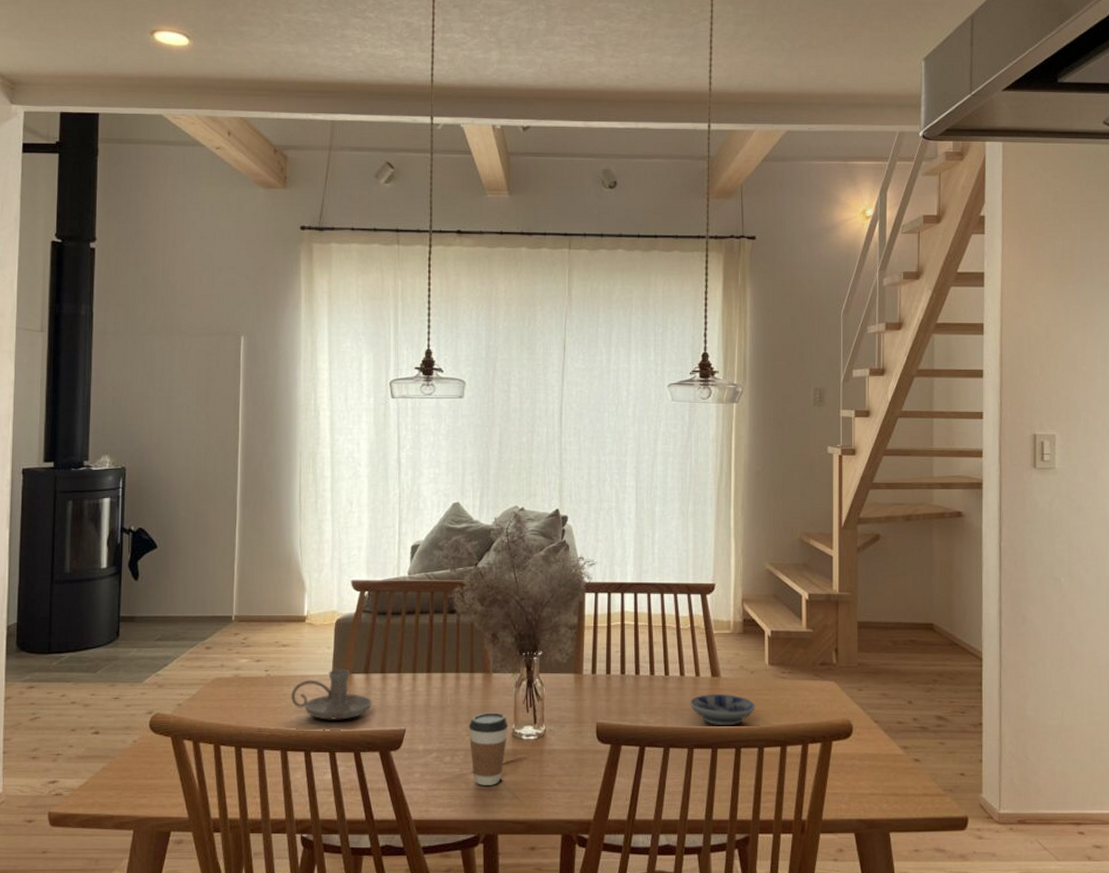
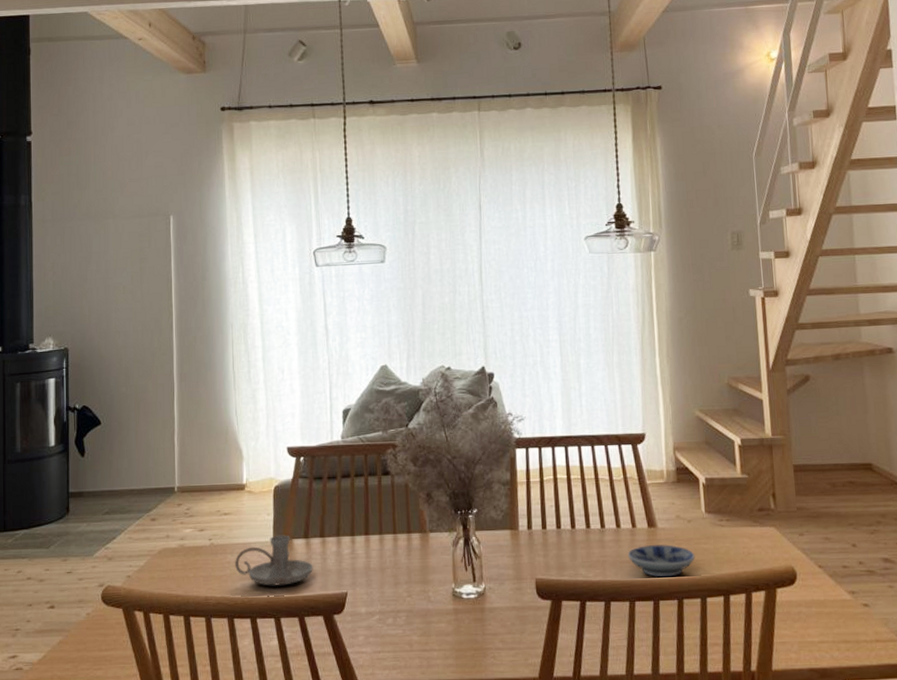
coffee cup: present [468,712,508,785] -> none [409,572,448,646]

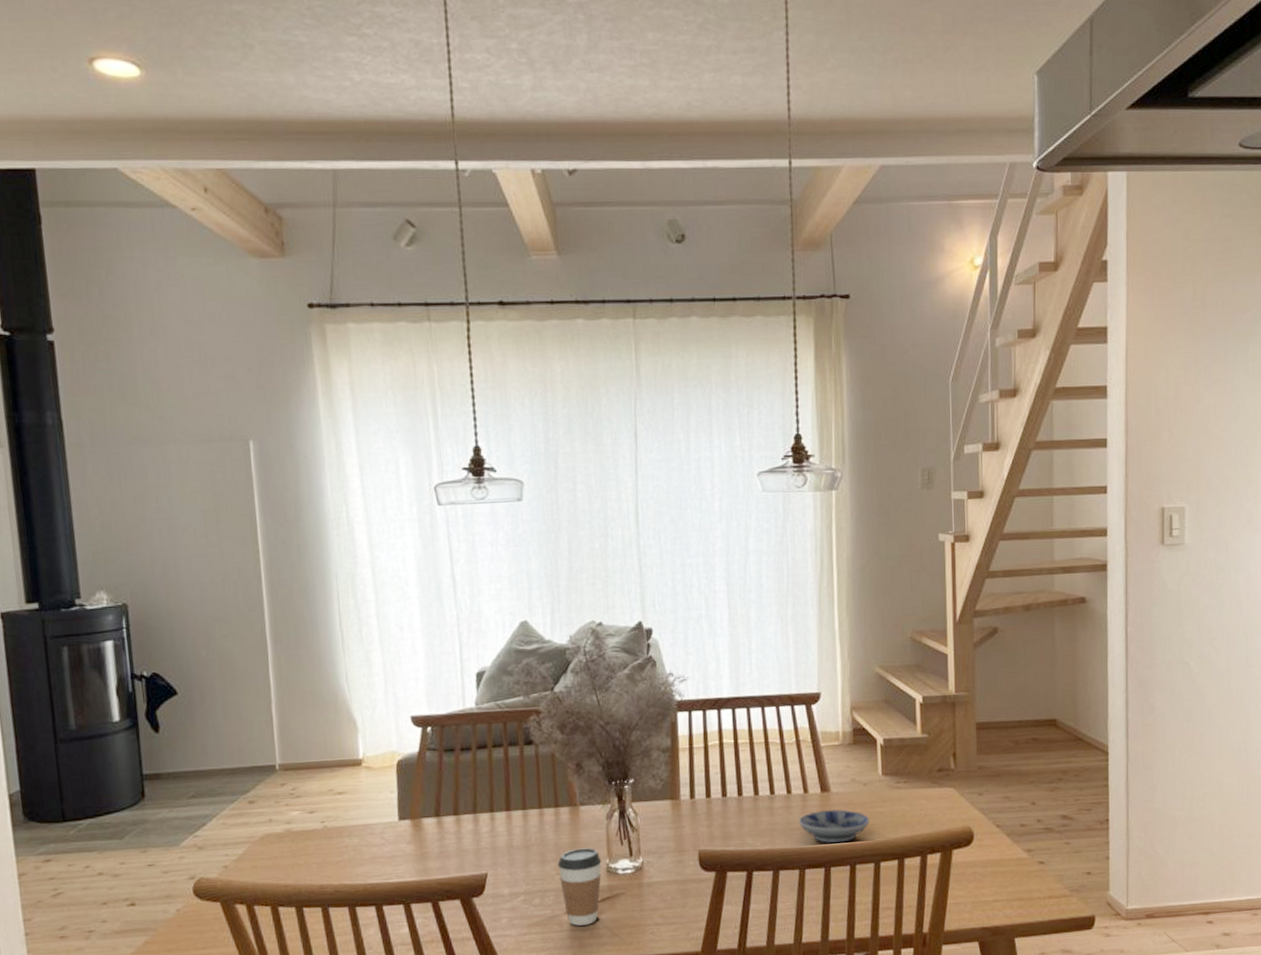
candle holder: present [235,534,314,586] -> none [354,813,448,871]
coffee cup: none [409,572,448,646] -> present [557,848,602,926]

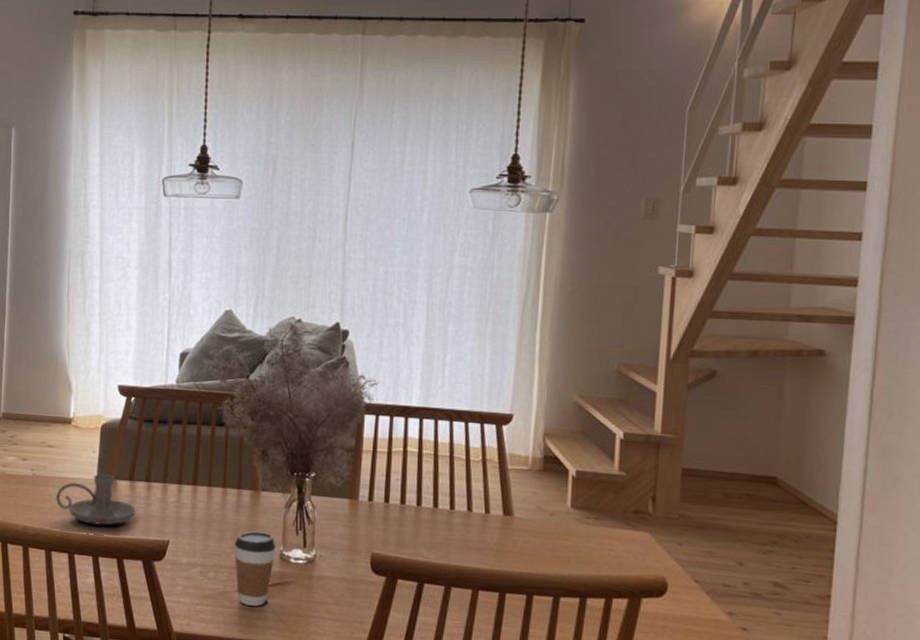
candle holder: none [354,813,448,871] -> present [56,474,137,526]
bowl: present [798,809,870,844] -> none [476,533,553,571]

